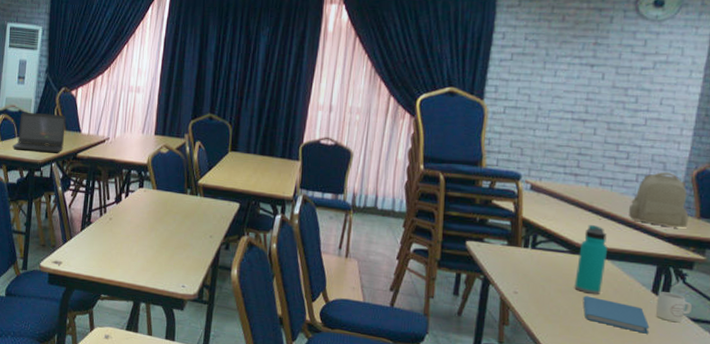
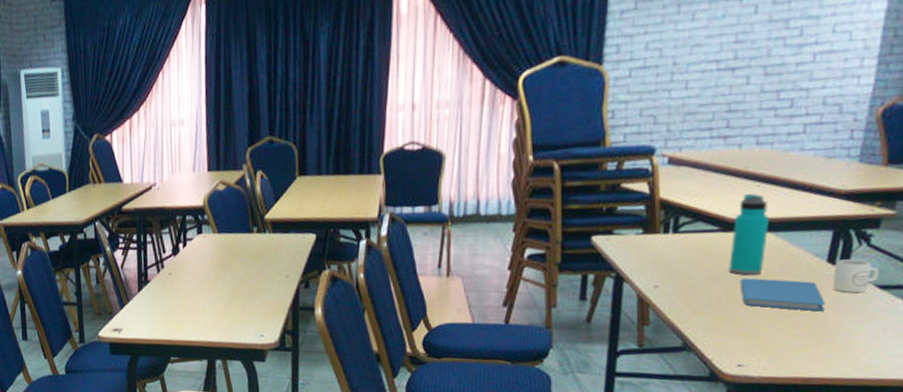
laptop computer: present [12,112,66,153] -> none [48,165,106,214]
backpack: present [628,172,689,228] -> none [794,115,874,182]

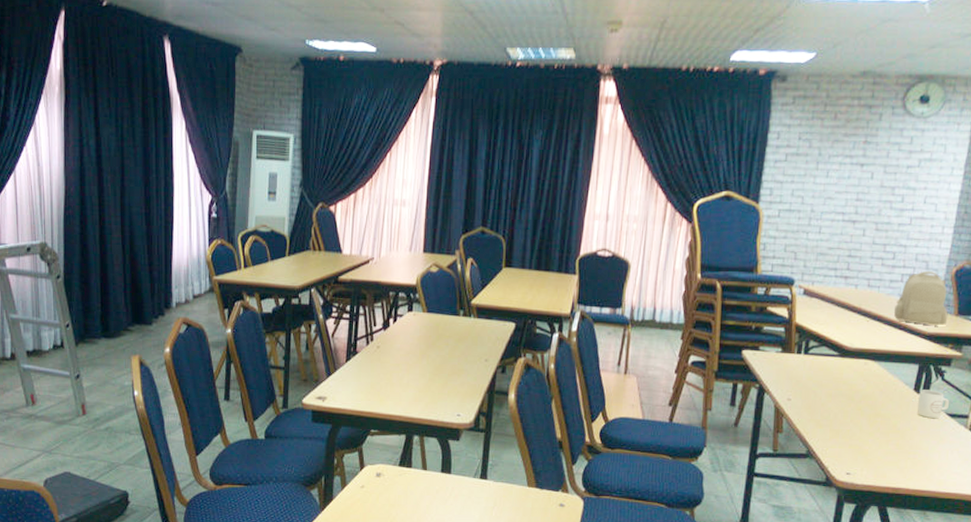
water bottle: present [729,194,770,275] -> none [843,327,875,396]
book: present [740,277,826,312] -> none [851,398,912,432]
backpack: none [794,115,874,182] -> present [893,271,948,326]

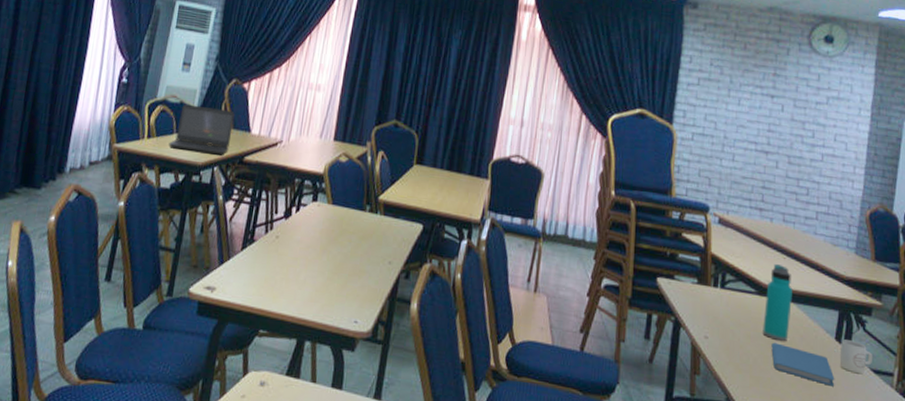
laptop computer: none [265,232,324,277] -> present [168,104,235,156]
water bottle: none [843,327,875,396] -> present [762,264,793,341]
book: none [851,398,912,432] -> present [771,342,835,386]
backpack: present [893,271,948,326] -> none [810,211,865,271]

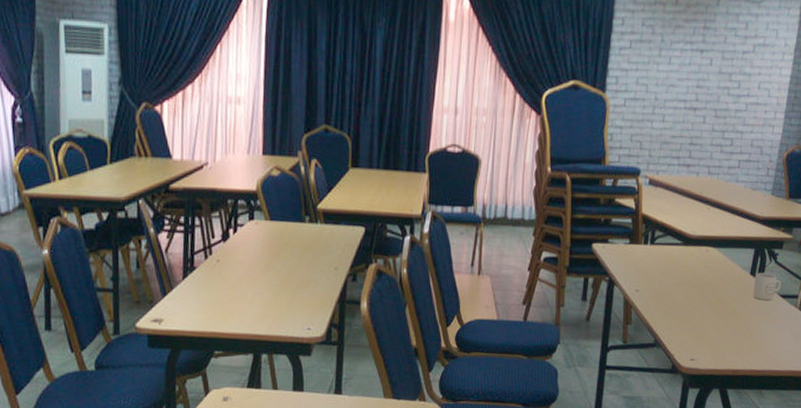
laptop computer: present [168,104,235,156] -> none [84,137,152,187]
water bottle: present [762,264,793,341] -> none [687,215,716,283]
book: present [771,342,835,386] -> none [694,285,749,315]

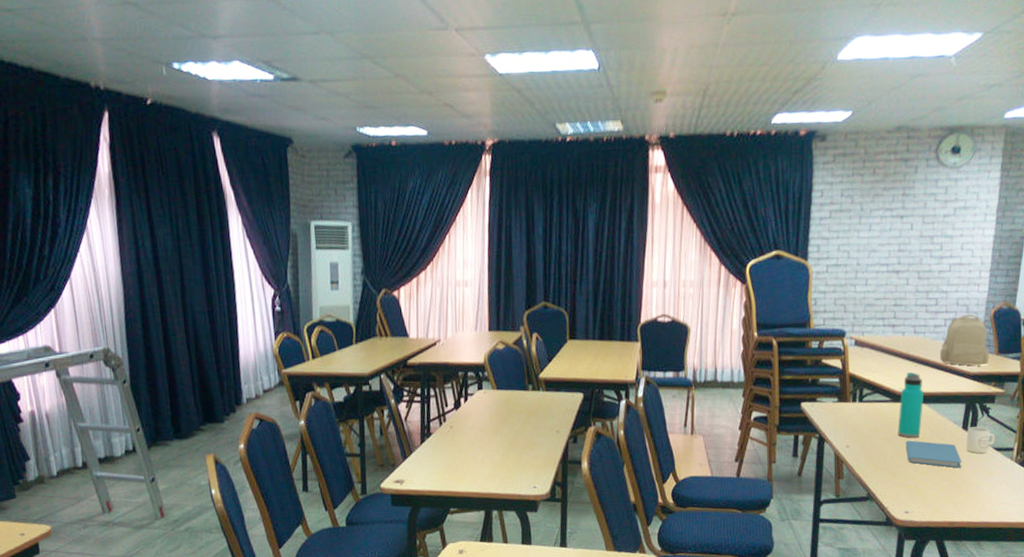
water bottle: none [687,215,716,283] -> present [898,372,925,438]
book: none [694,285,749,315] -> present [906,440,962,468]
backpack: none [731,157,780,210] -> present [939,314,990,366]

